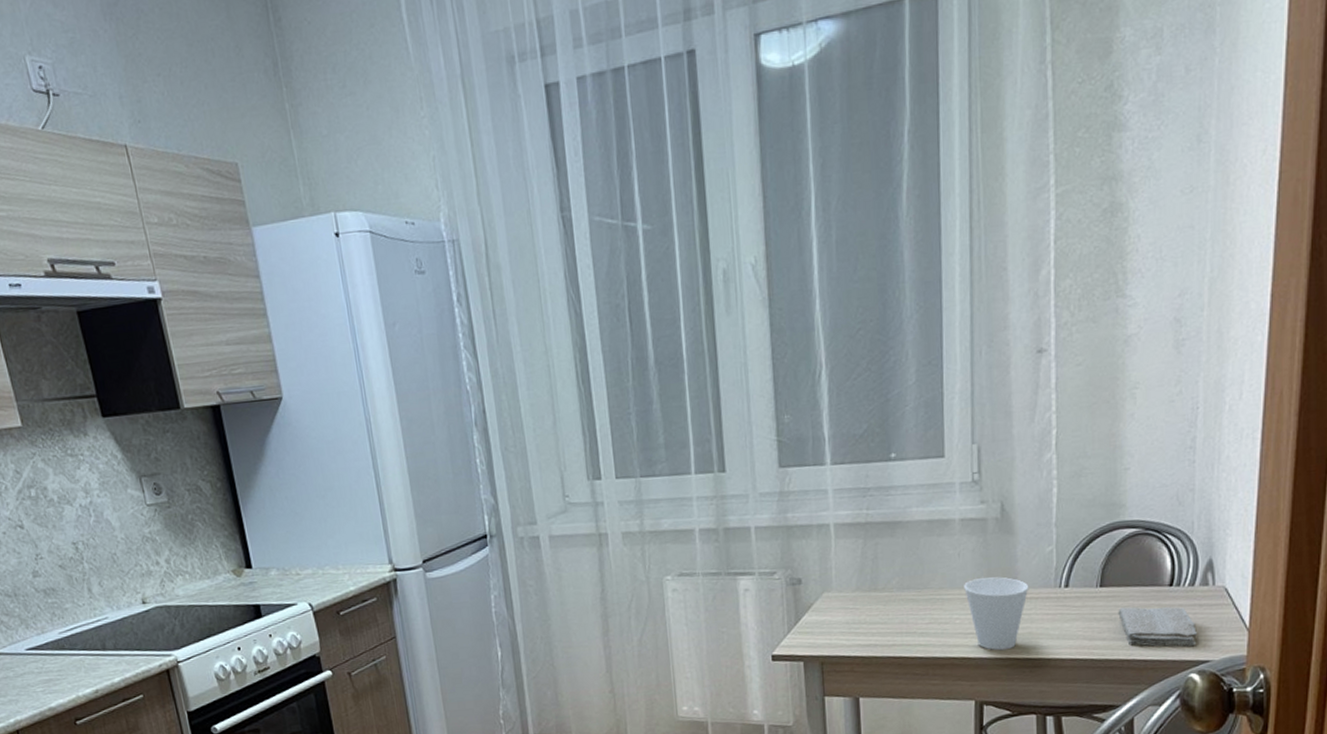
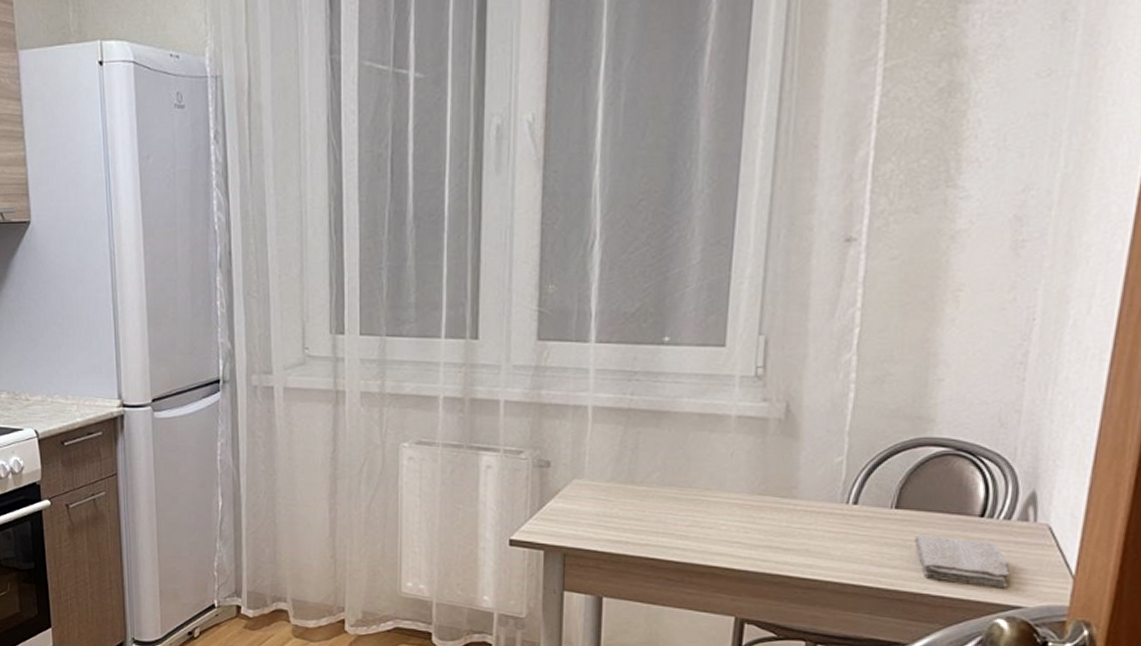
cup: present [964,577,1029,651] -> none [734,482,811,566]

